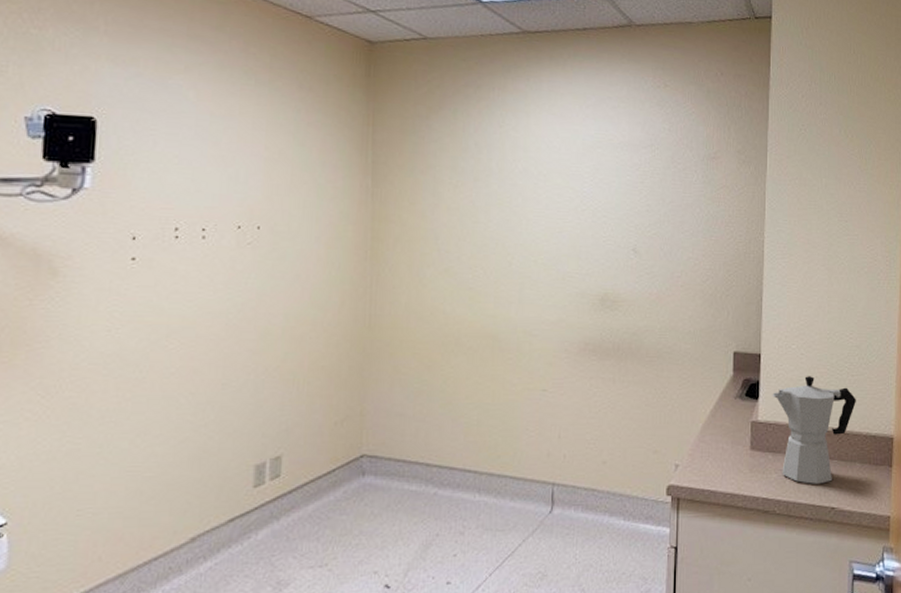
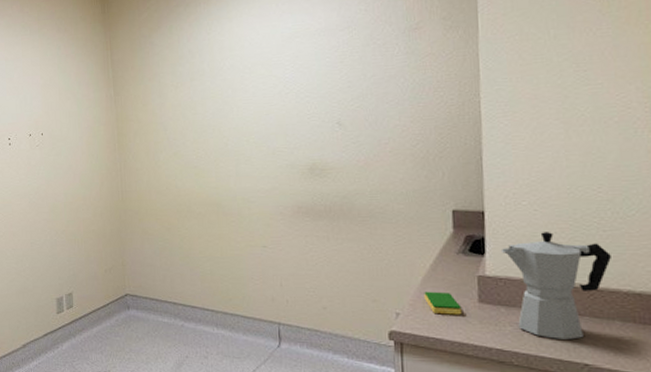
dish sponge: none [703,439,735,464] -> present [424,291,462,315]

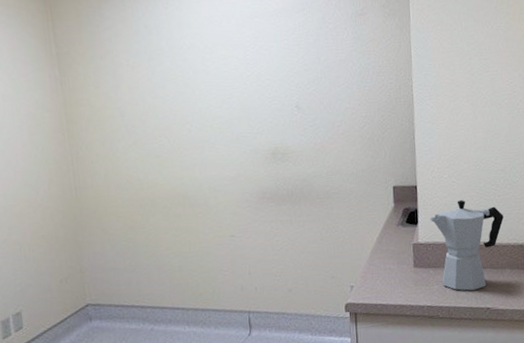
dish sponge: present [424,291,462,315] -> none [372,261,402,282]

